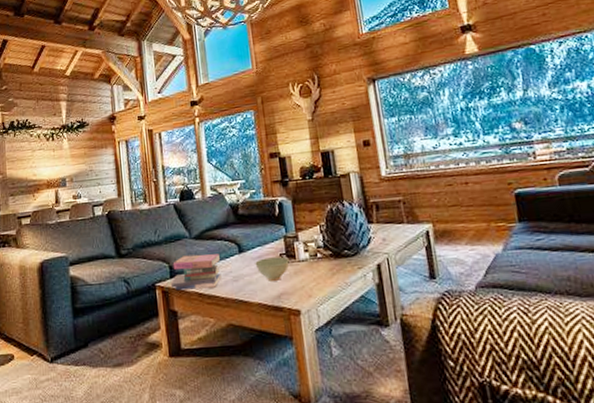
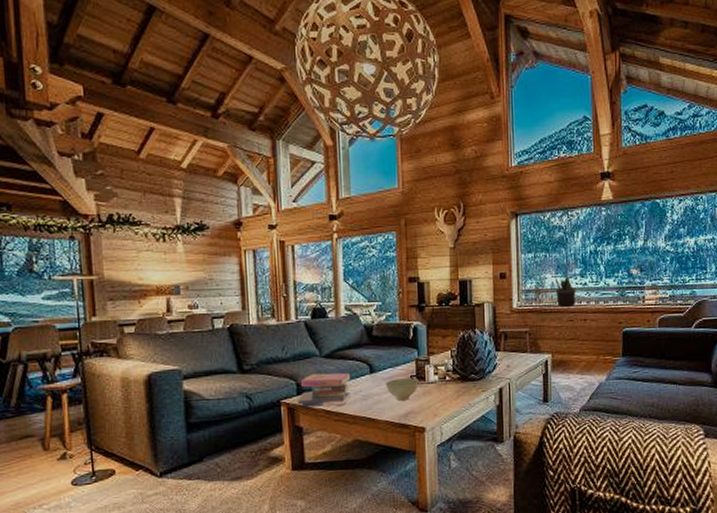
planter: none [424,135,453,172] -> present [554,274,576,308]

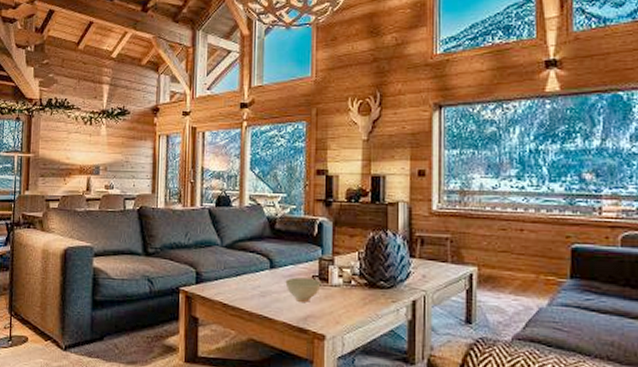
books: present [298,373,351,408] -> none [196,263,249,300]
planter: present [554,274,576,308] -> none [484,175,511,214]

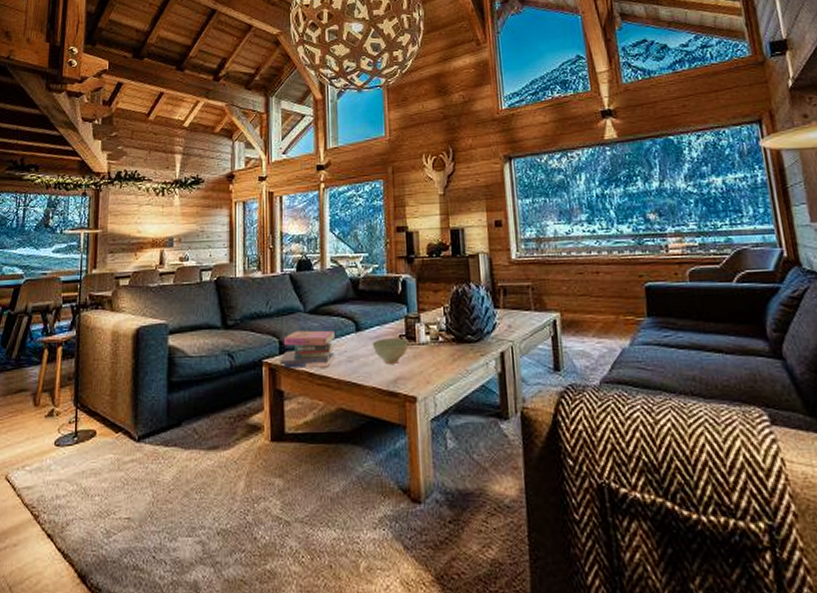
books: none [196,263,249,300] -> present [280,330,335,369]

